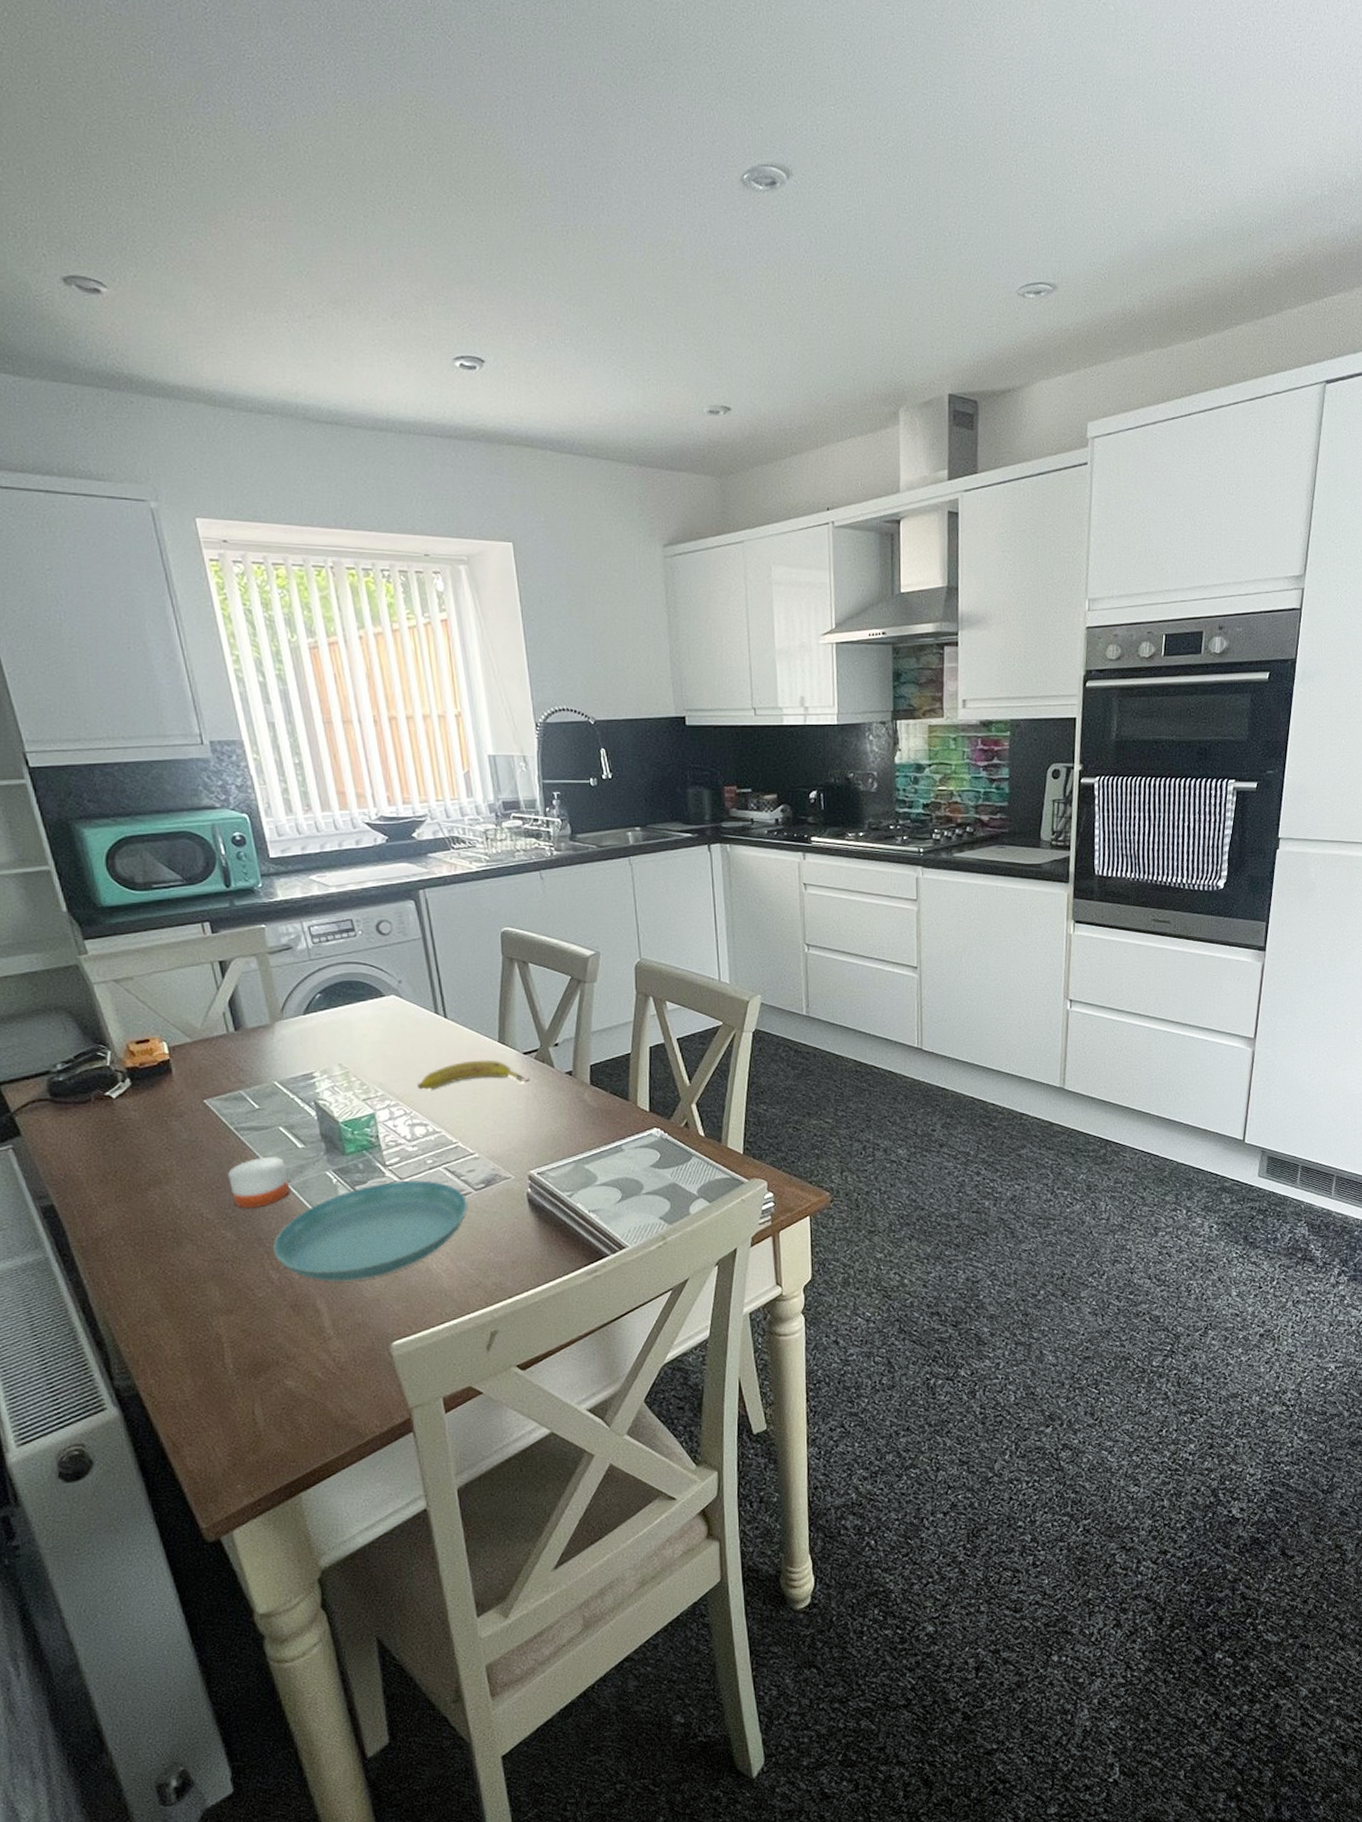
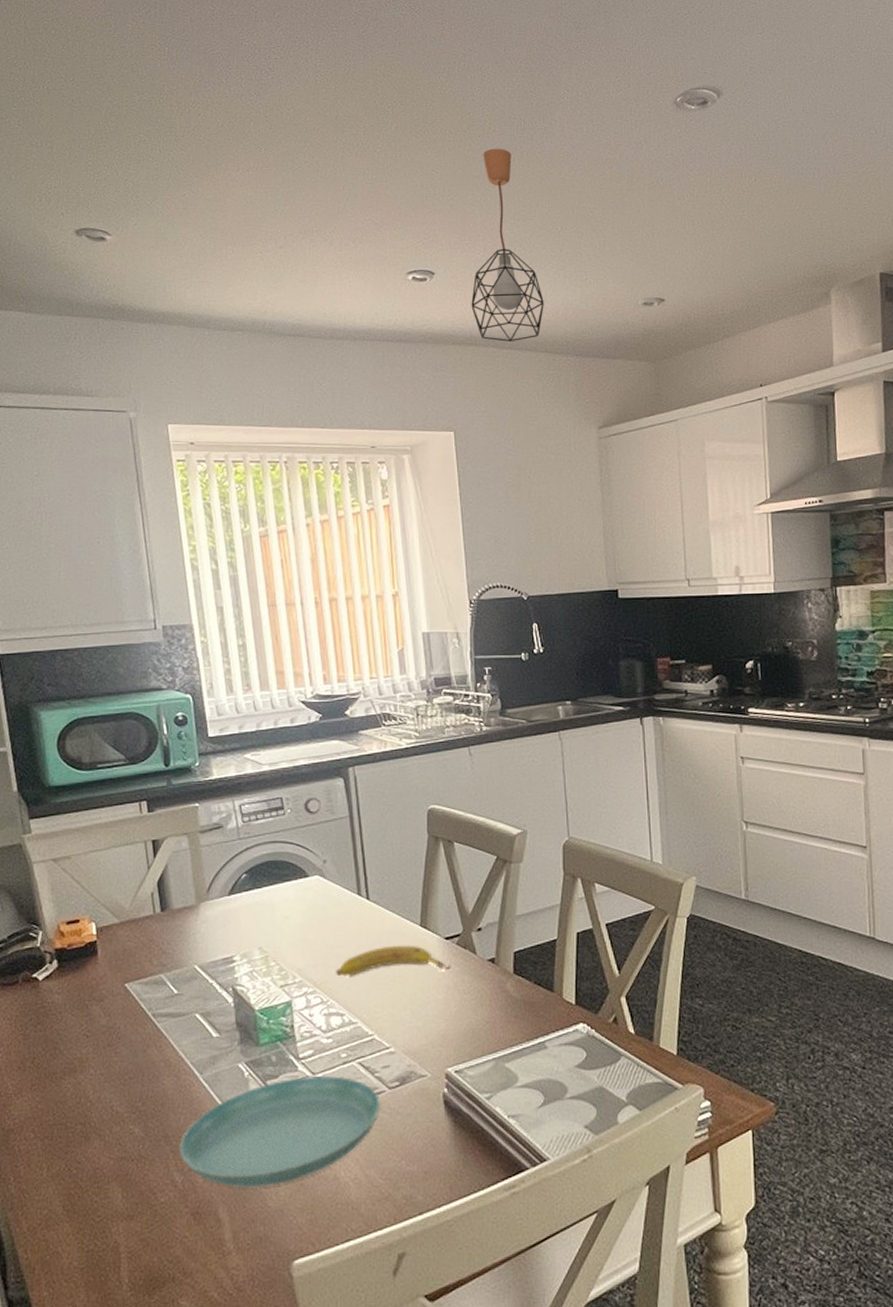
candle: present [228,1151,290,1208] -> none [141,1040,202,1101]
pendant light: none [525,217,604,445] -> present [471,148,544,342]

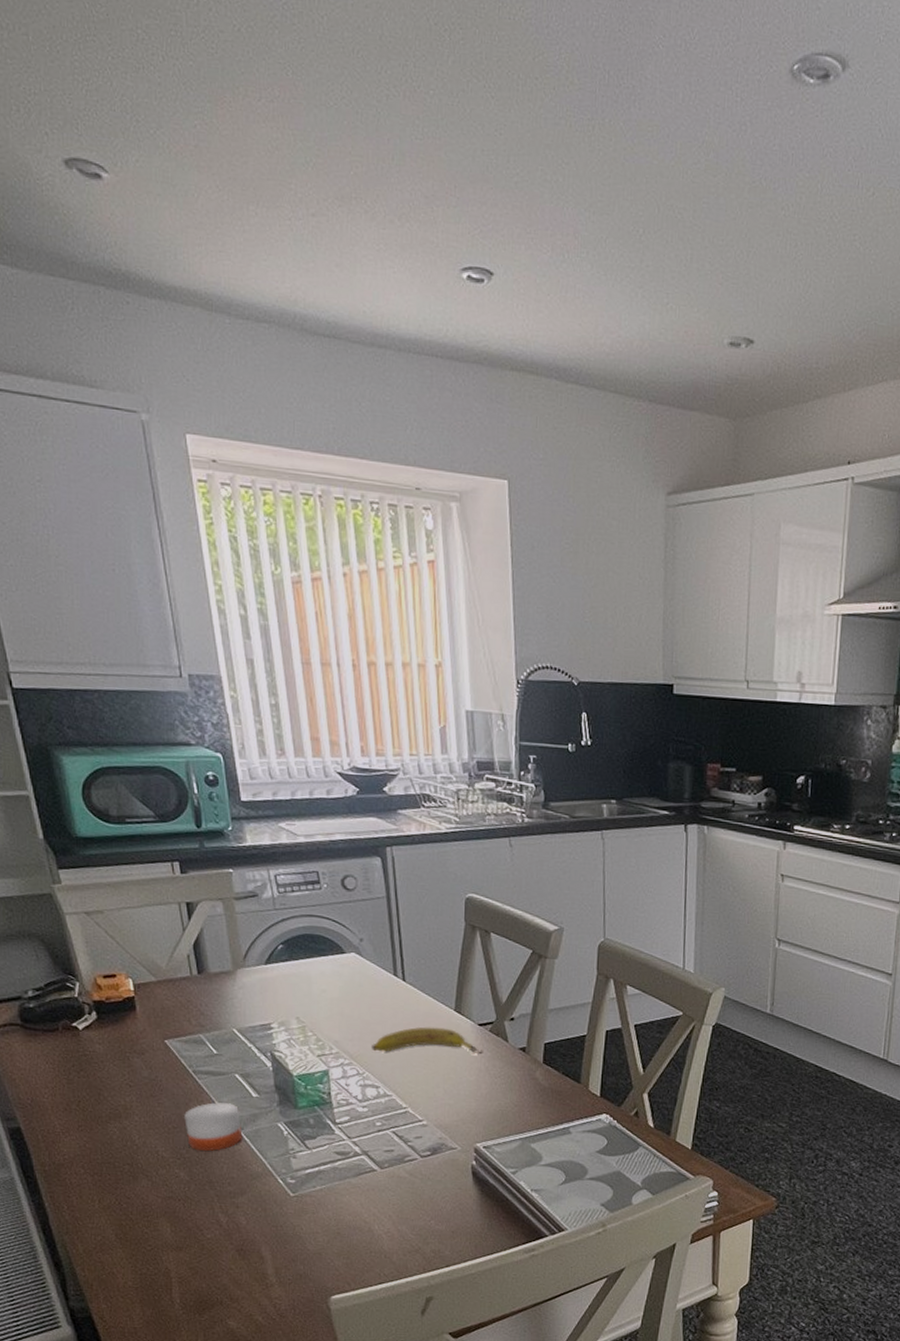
candle: none [141,1040,202,1101] -> present [184,1096,243,1151]
saucer: present [180,1076,380,1188] -> none [224,1140,412,1233]
pendant light: present [471,148,544,342] -> none [534,108,617,375]

